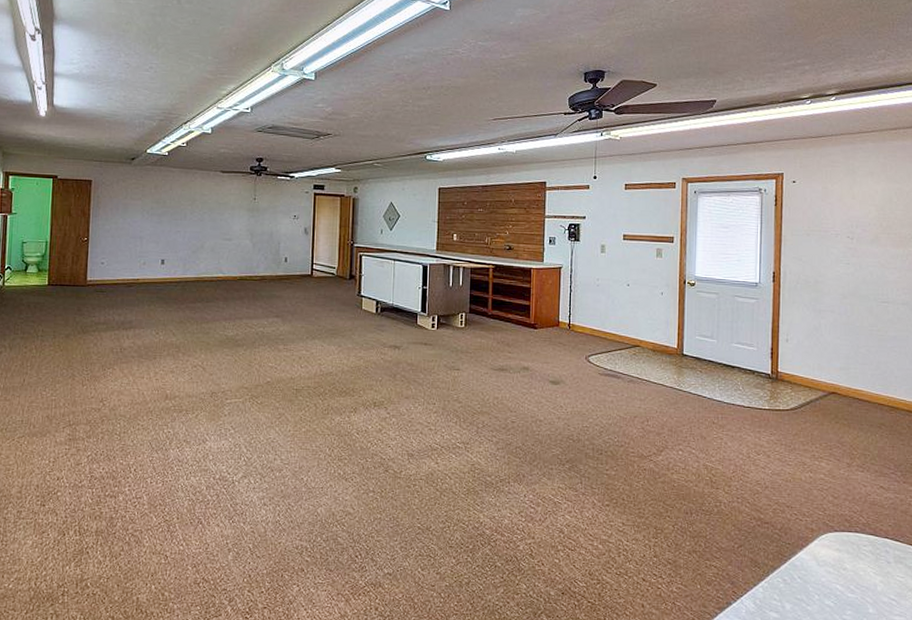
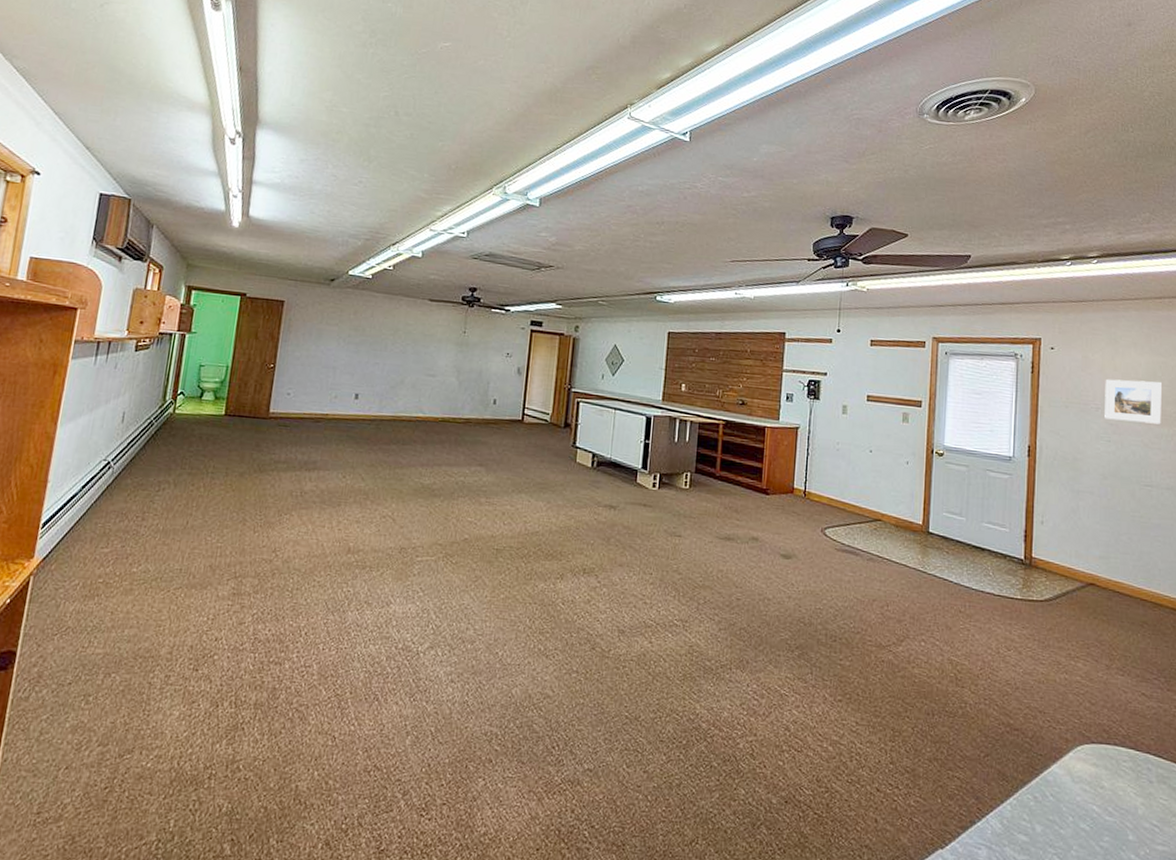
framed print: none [844,206,898,246] -> present [1105,378,1163,425]

